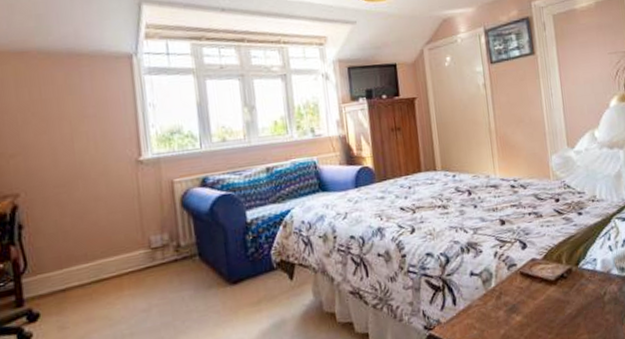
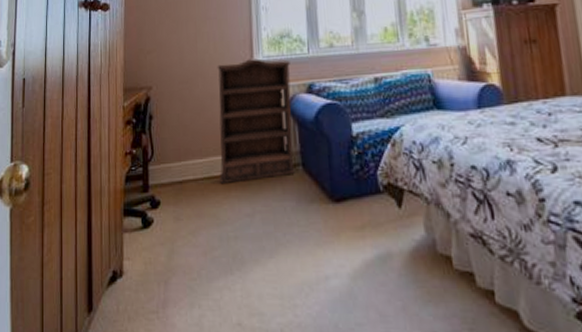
bookshelf: none [100,156,192,286] -> present [217,58,295,185]

